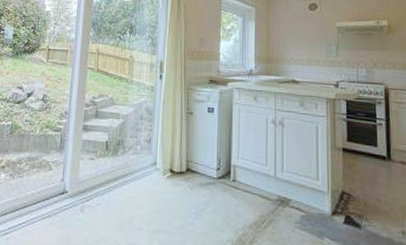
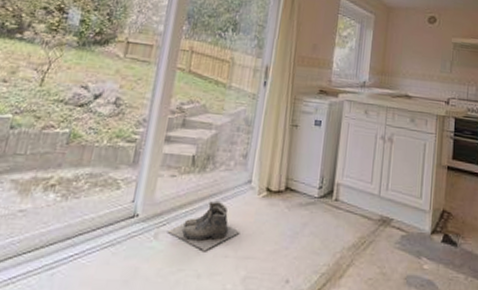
boots: none [90,181,151,225] -> present [167,201,241,252]

